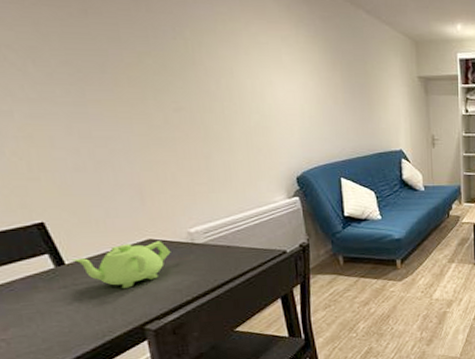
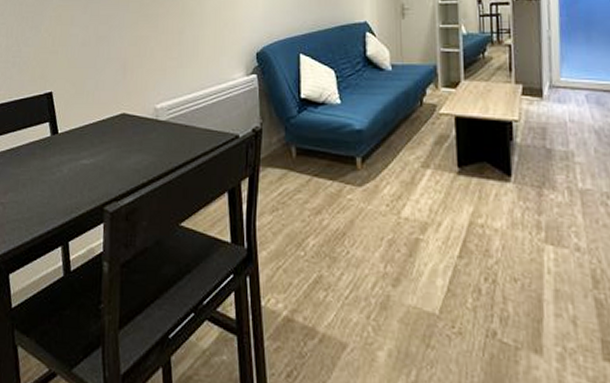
teapot: present [72,241,171,289] -> none [63,115,138,164]

